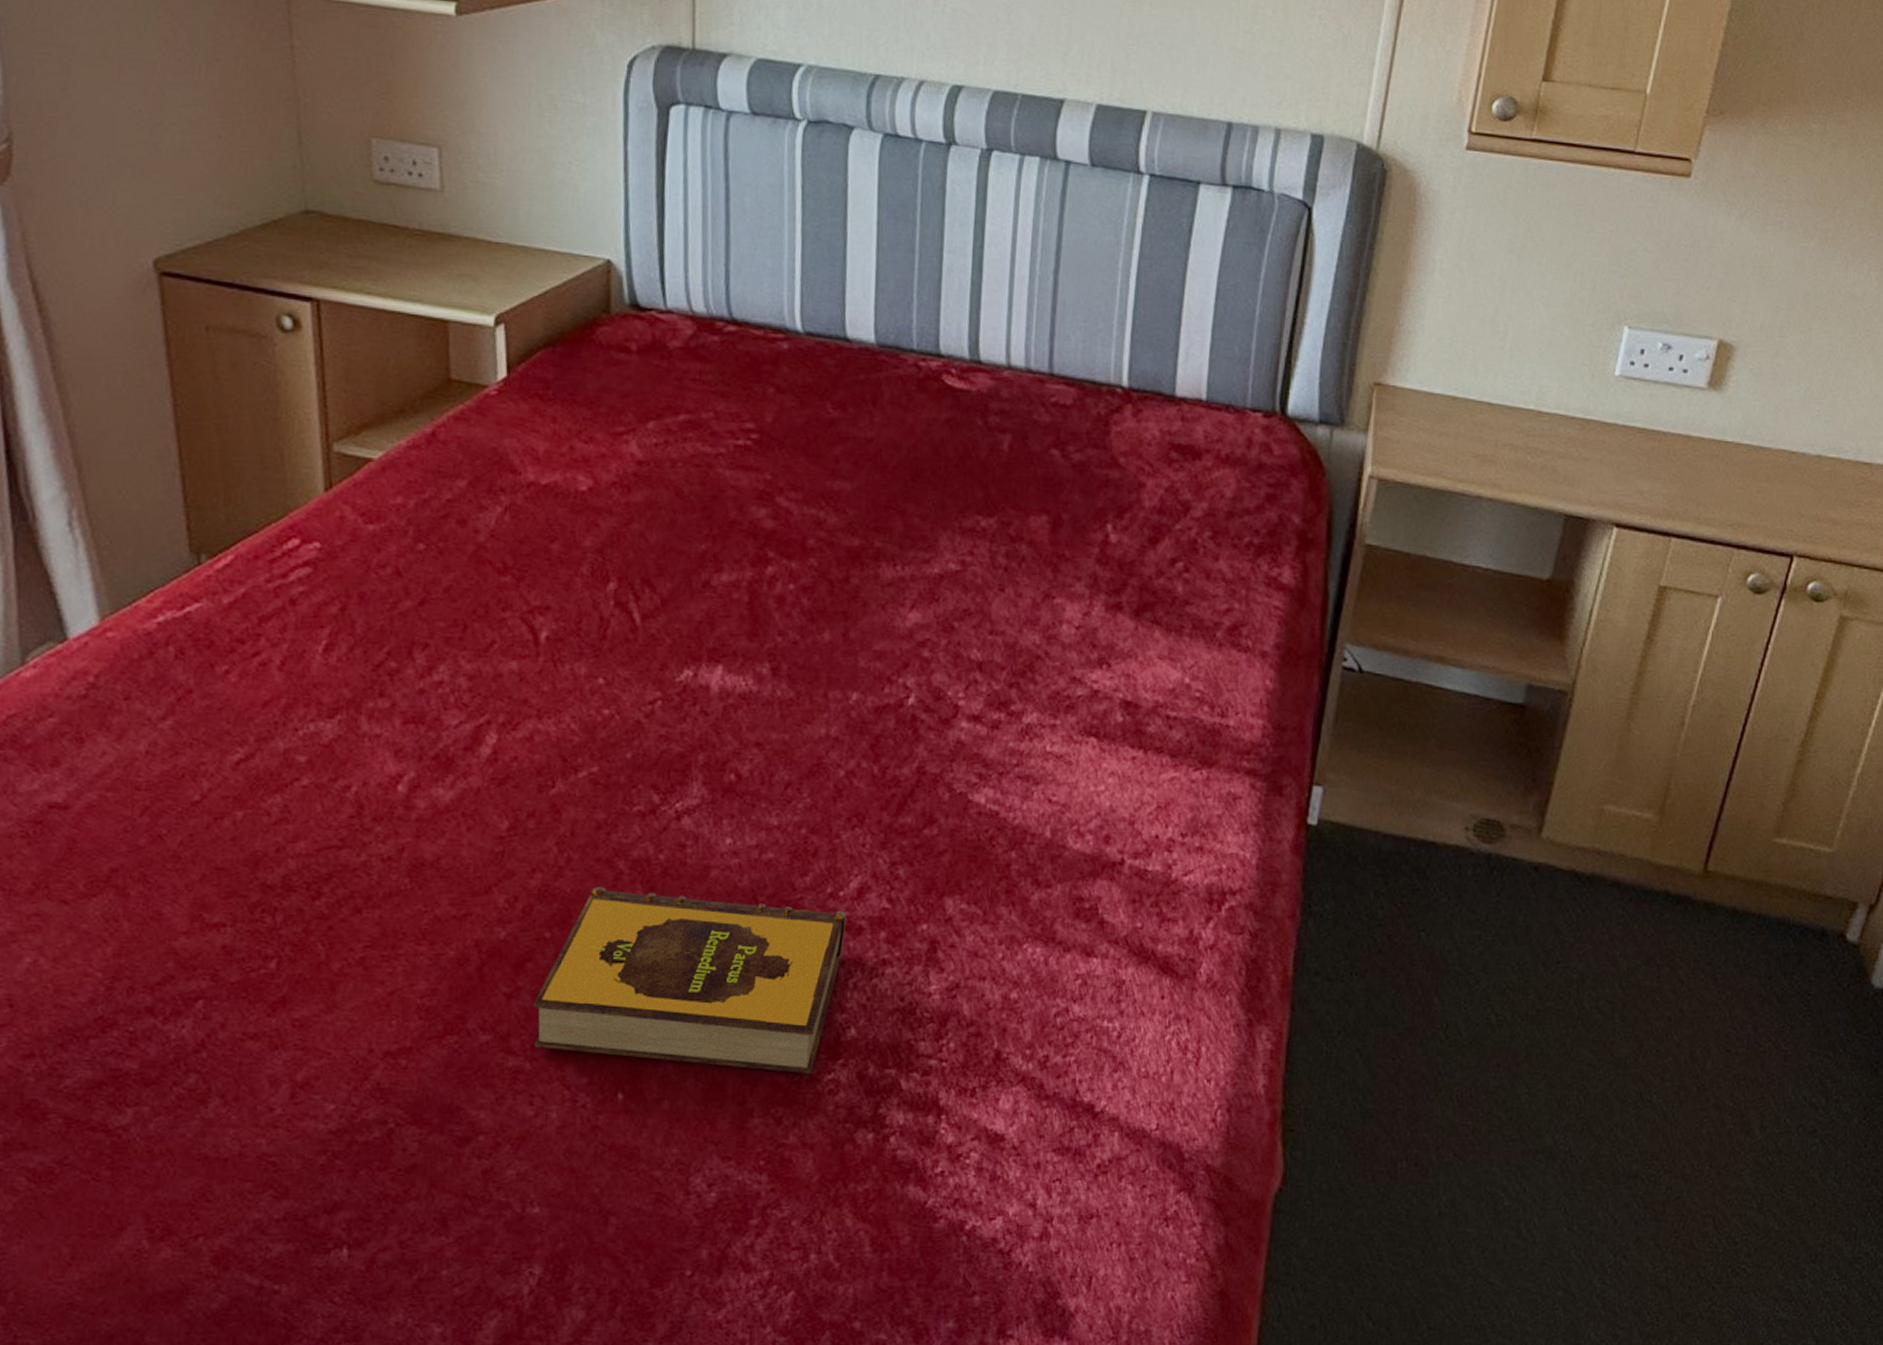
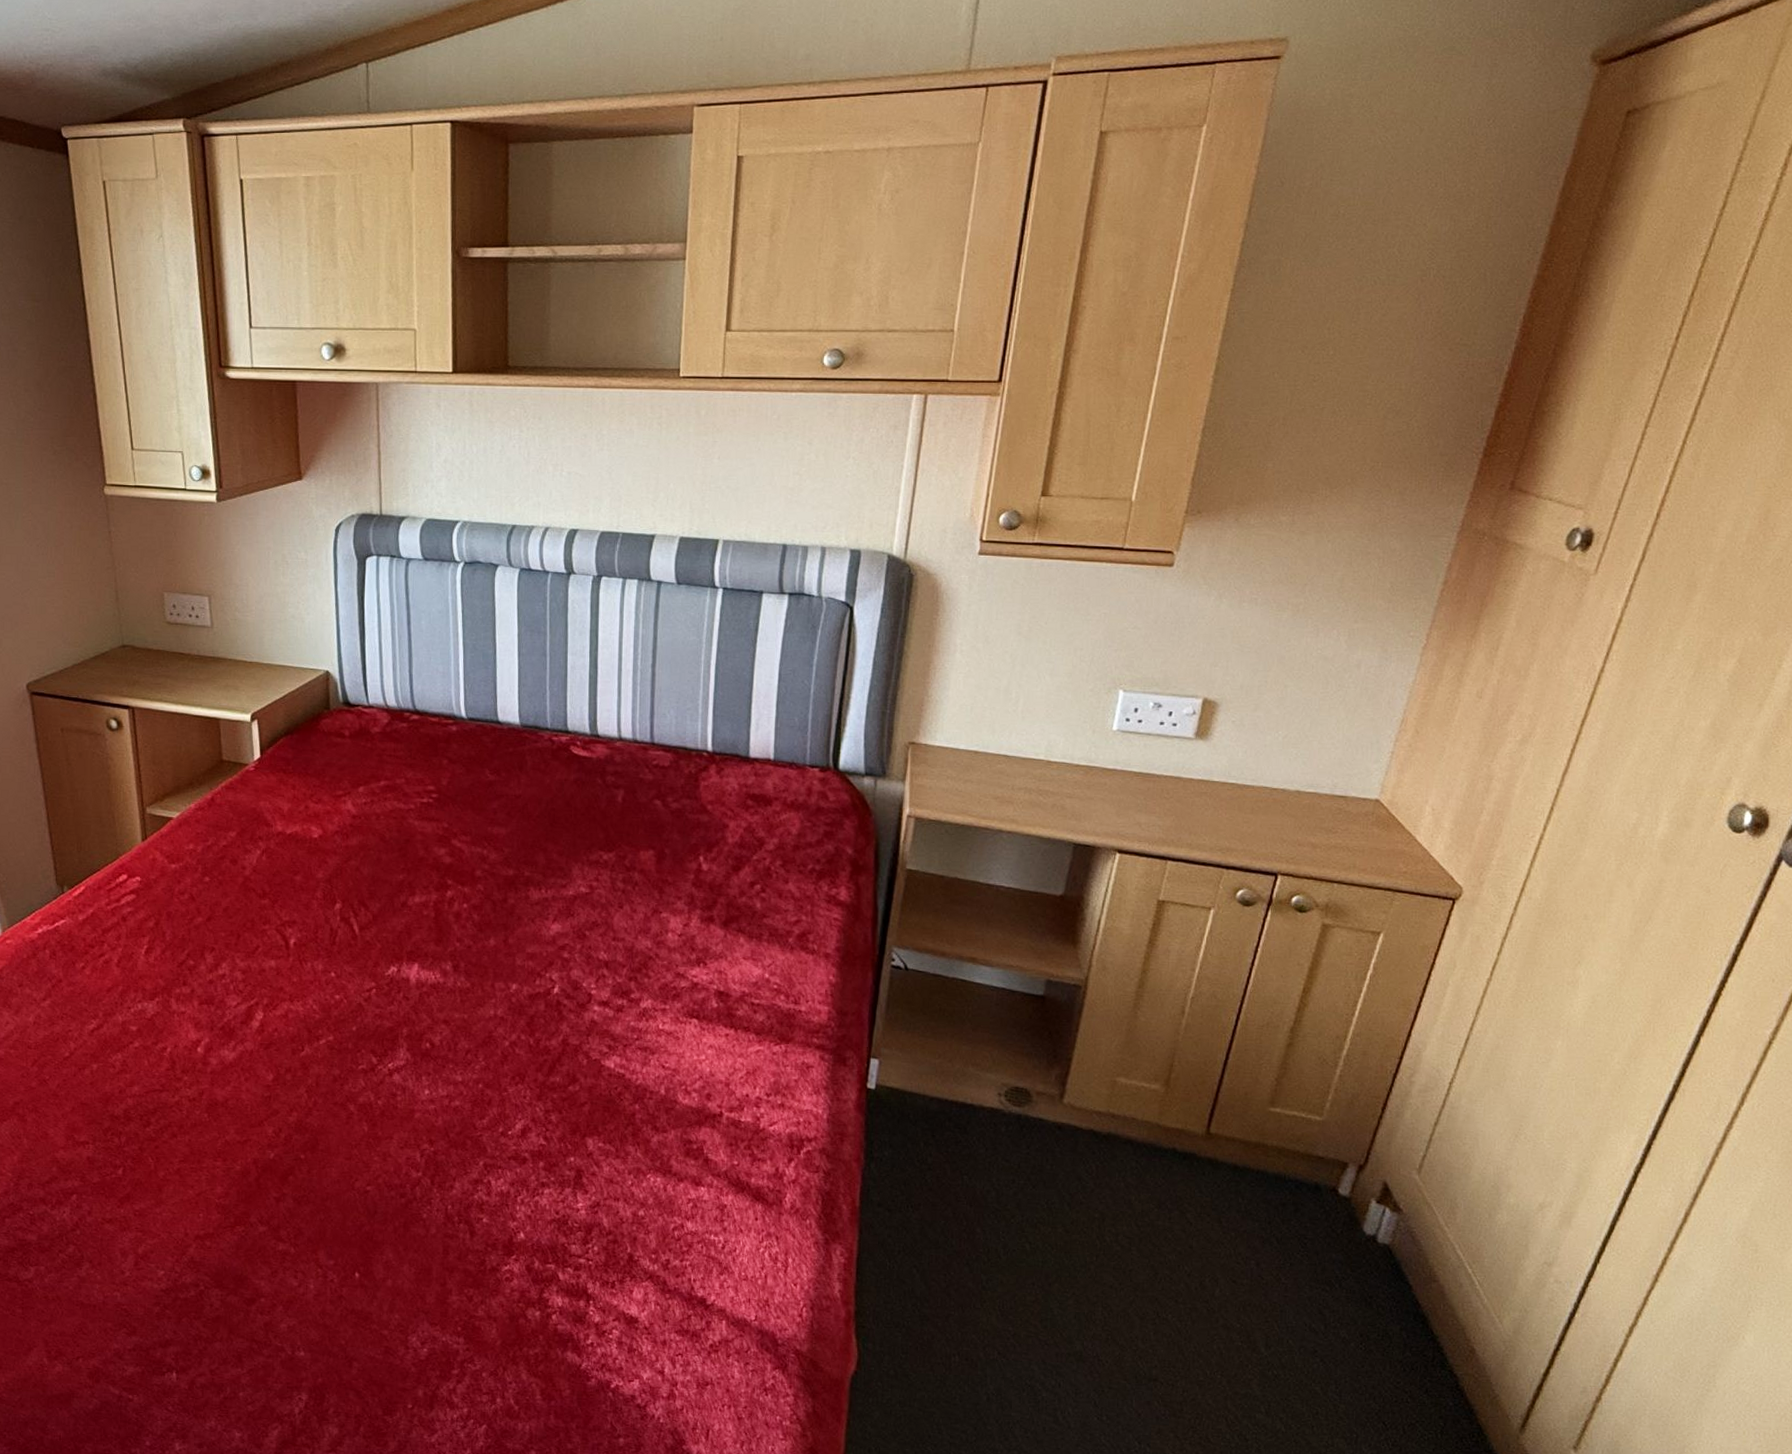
hardback book: present [533,887,846,1074] -> none [294,1123,514,1265]

